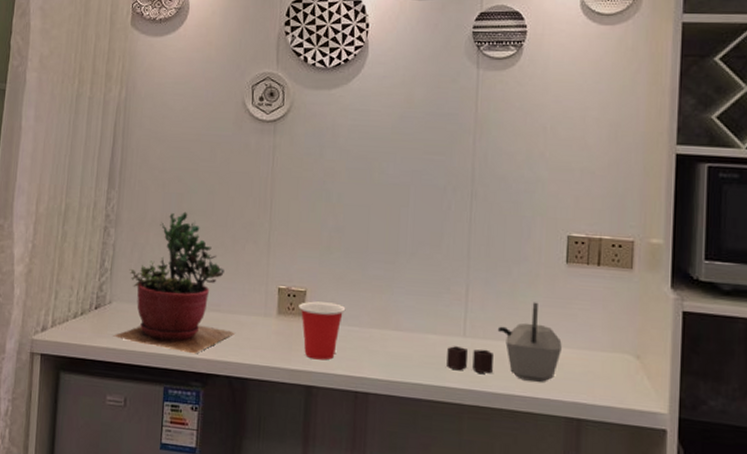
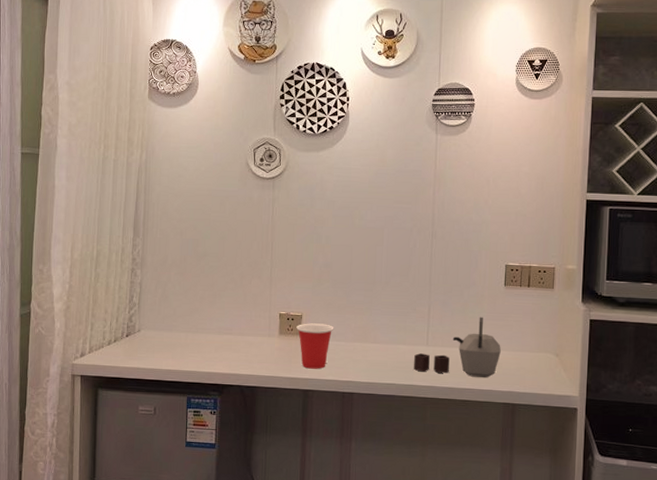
succulent plant: present [113,211,235,354] -> none [143,254,245,369]

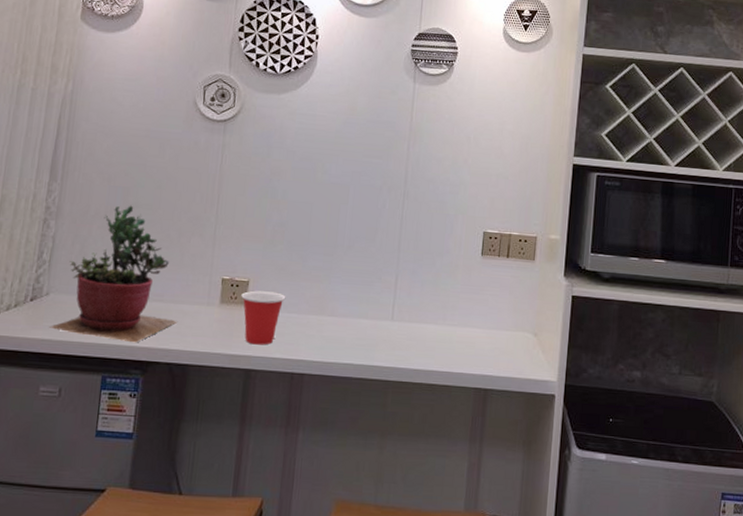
succulent plant: none [143,254,245,369] -> present [49,205,177,343]
kettle: present [414,317,501,378] -> none [375,289,475,359]

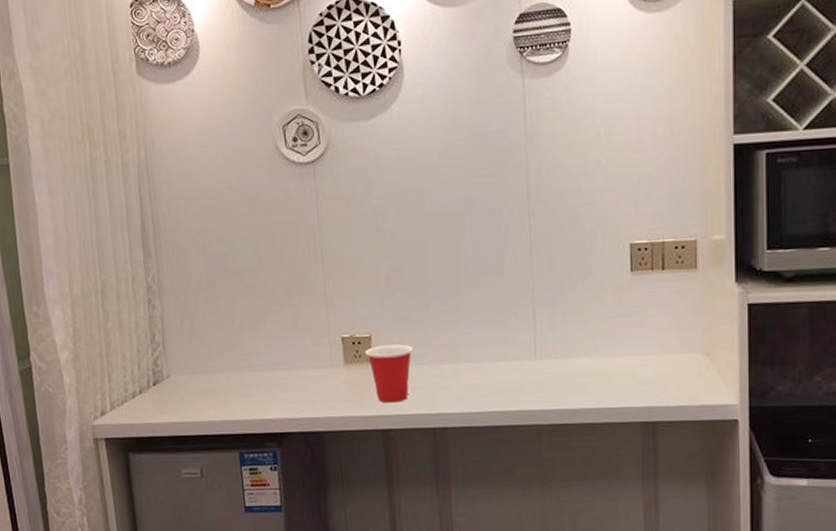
succulent plant: present [49,205,177,343] -> none [177,272,303,416]

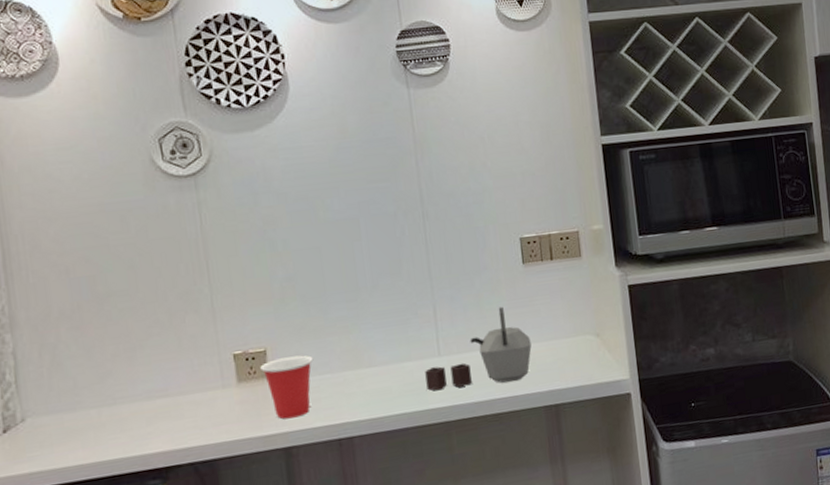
kettle: none [520,315,633,393] -> present [425,306,532,391]

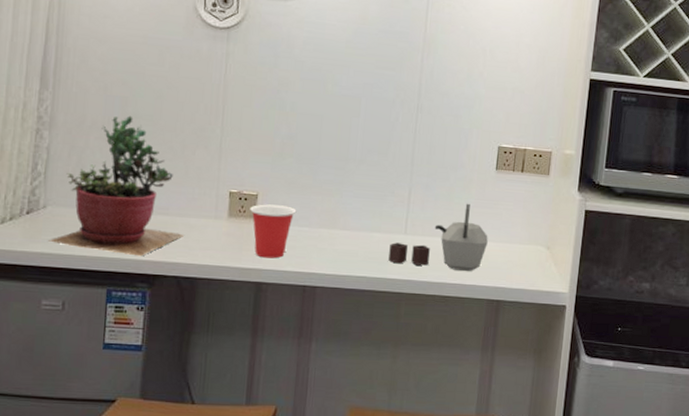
succulent plant: none [35,295,191,459] -> present [49,115,184,257]

